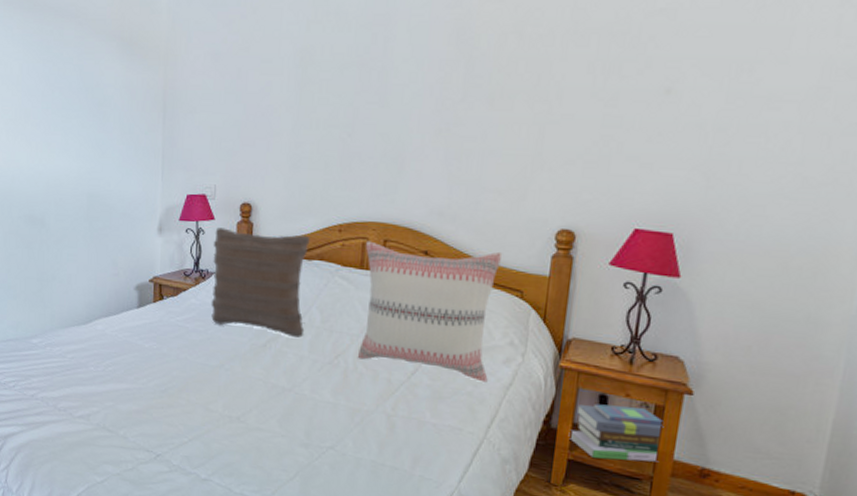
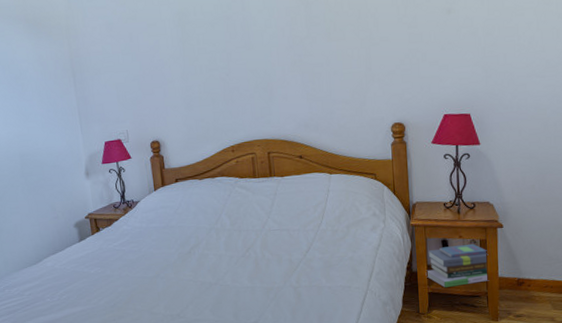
pillow: present [211,227,310,338] -> none [133,158,219,243]
pillow: present [358,241,503,383] -> none [255,147,362,249]

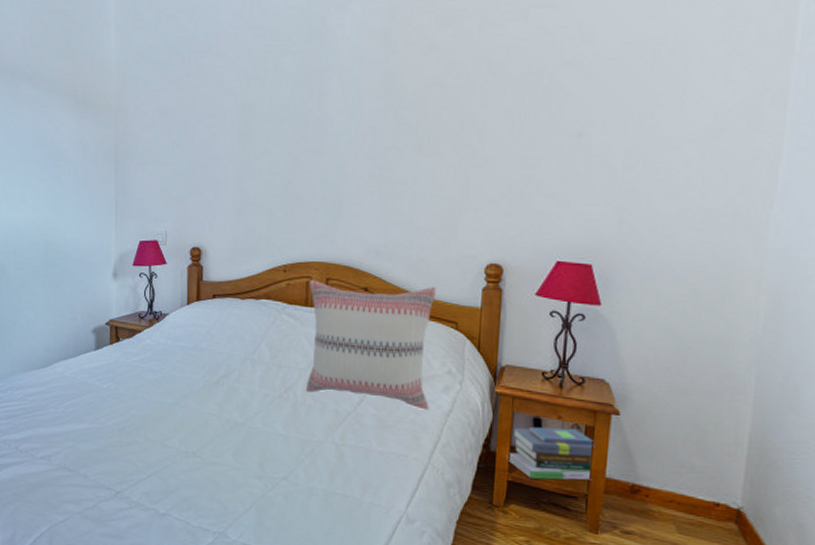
pillow: none [255,147,362,249] -> present [306,279,437,410]

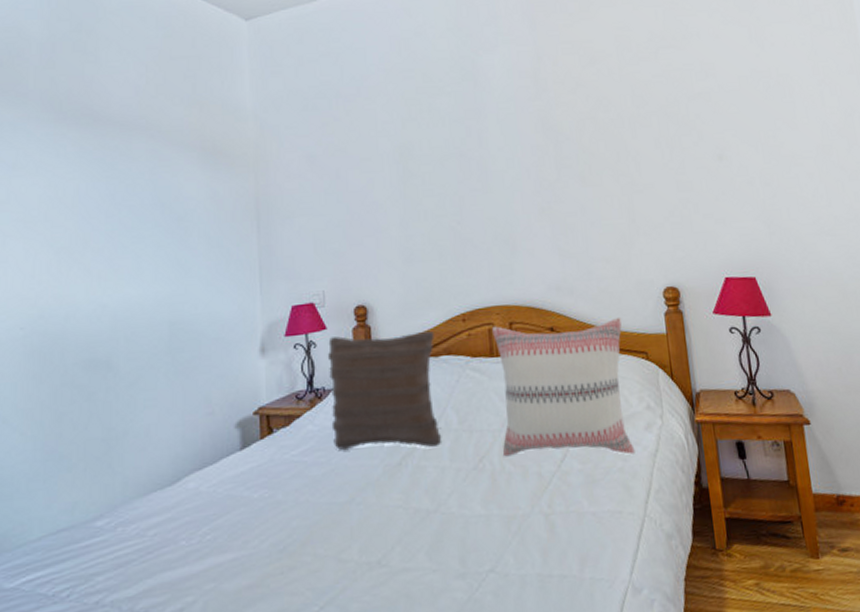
pillow: none [165,271,257,373] -> present [327,330,442,450]
books: present [507,426,595,481] -> none [719,447,802,510]

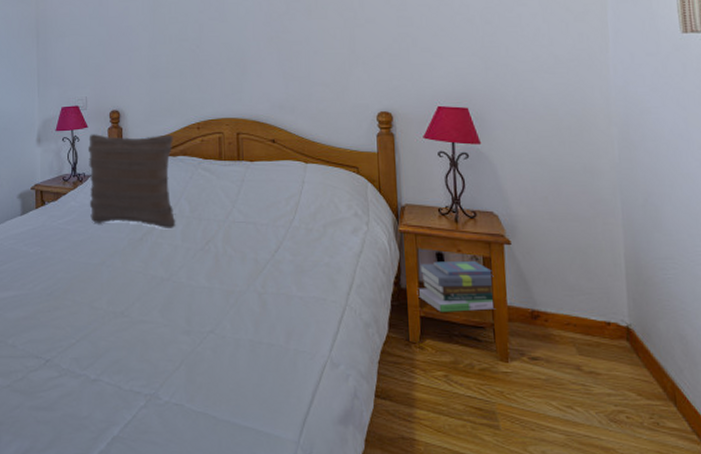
pillow: present [492,316,635,457] -> none [222,134,341,253]
books: none [719,447,802,510] -> present [417,261,496,312]

